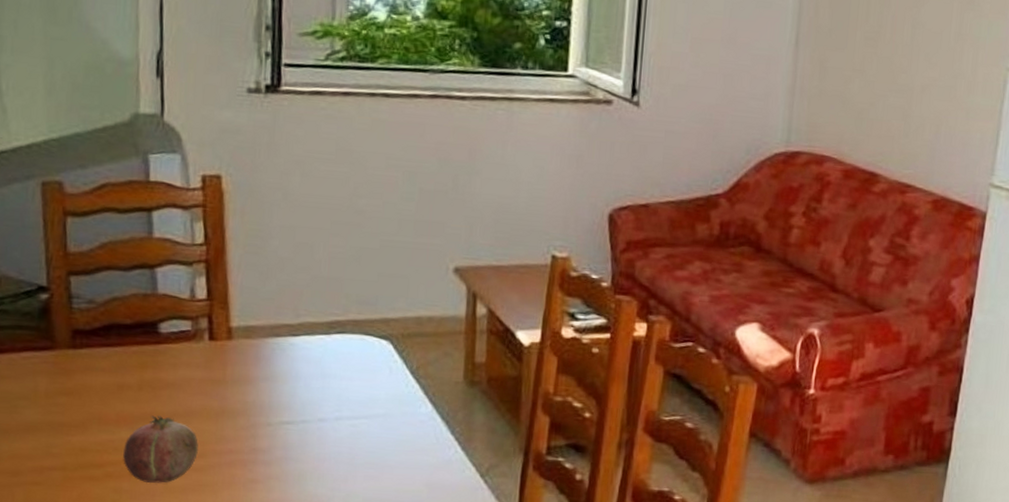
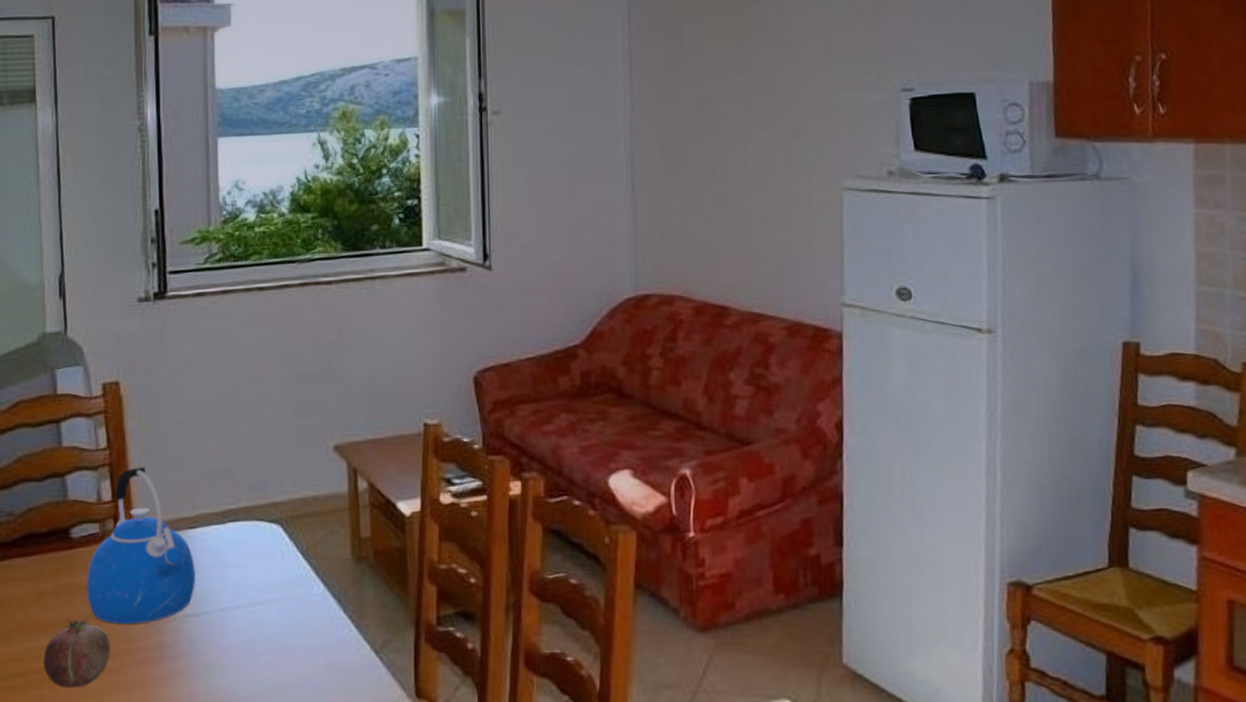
kettle: none [174,267,295,426] -> present [87,467,195,625]

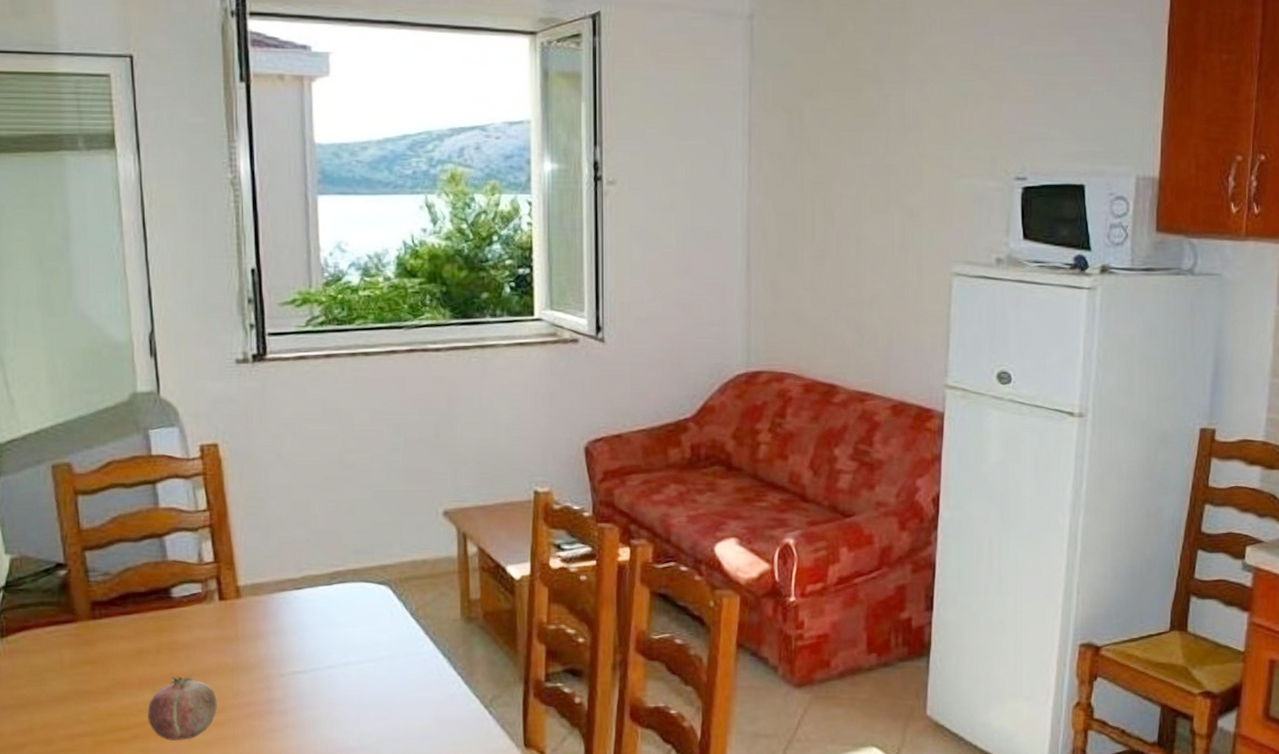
kettle: present [87,467,195,625] -> none [190,529,303,681]

